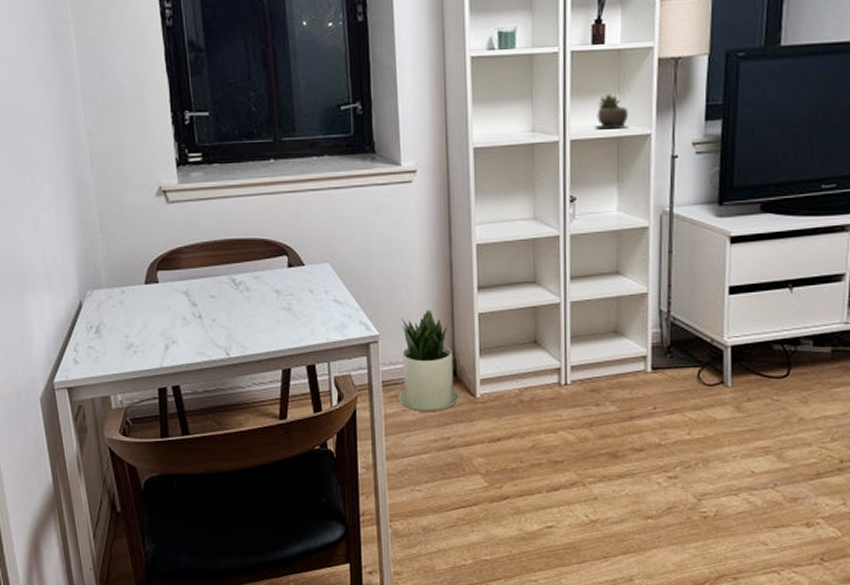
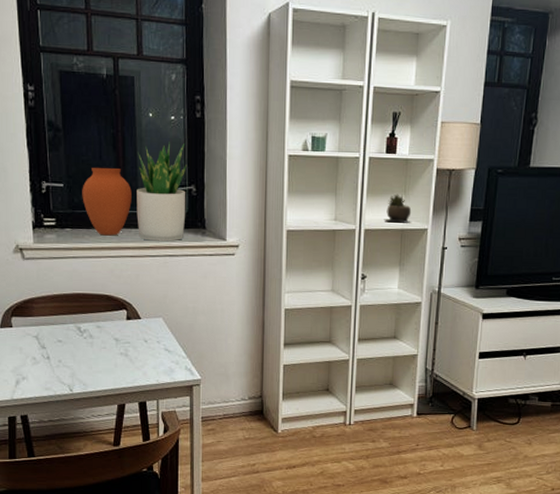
vase: none [230,88,288,169] -> present [82,167,132,236]
planter: none [292,53,352,173] -> present [136,142,187,242]
planter: present [398,309,459,411] -> none [214,360,264,443]

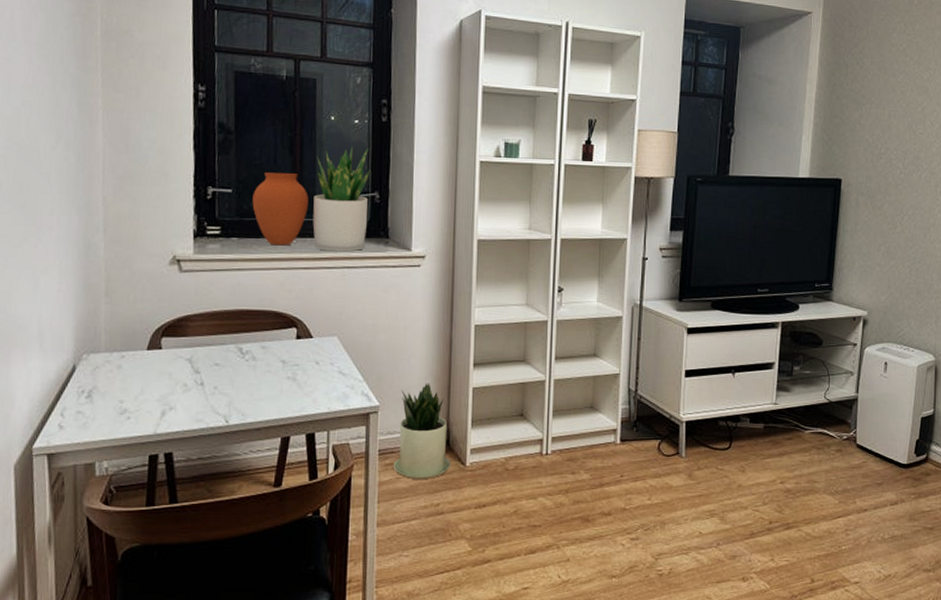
planter: none [214,360,264,443] -> present [393,383,451,479]
succulent plant: present [384,194,412,223] -> none [581,202,610,233]

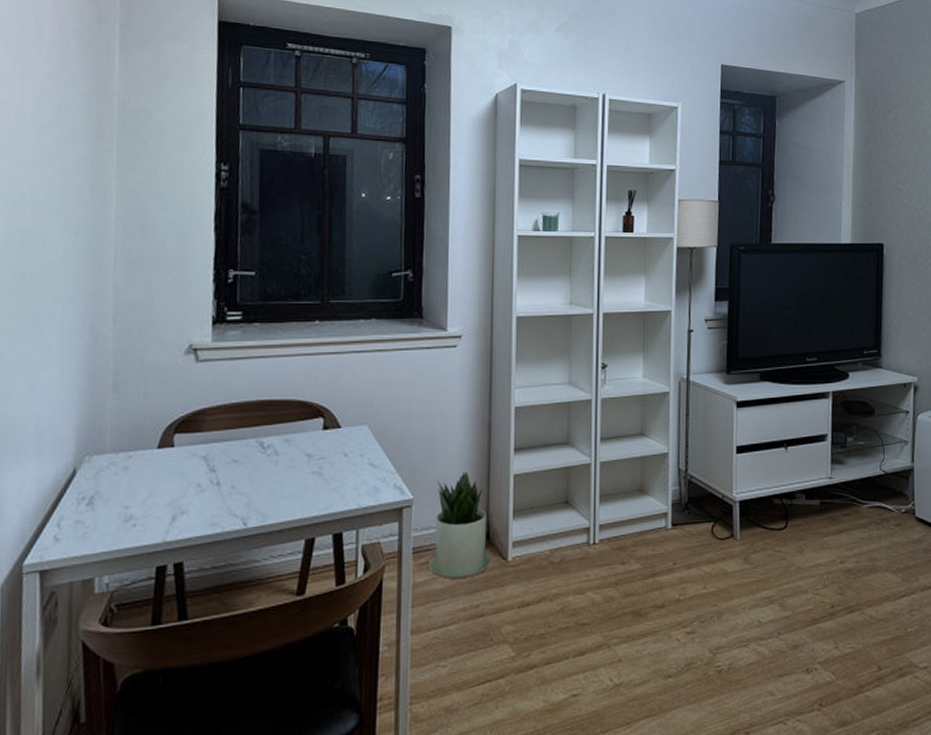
vase: present [252,172,309,246] -> none [276,252,337,330]
planter: present [313,146,370,253] -> none [341,223,403,335]

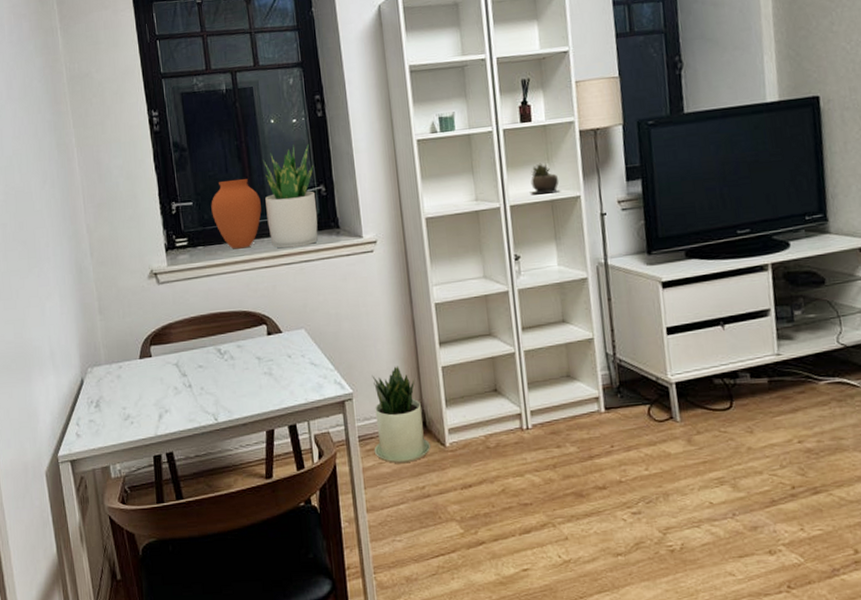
vase: none [276,252,337,330] -> present [211,179,262,249]
planter: none [341,223,403,335] -> present [263,144,318,249]
succulent plant: none [623,274,653,305] -> present [529,162,561,195]

